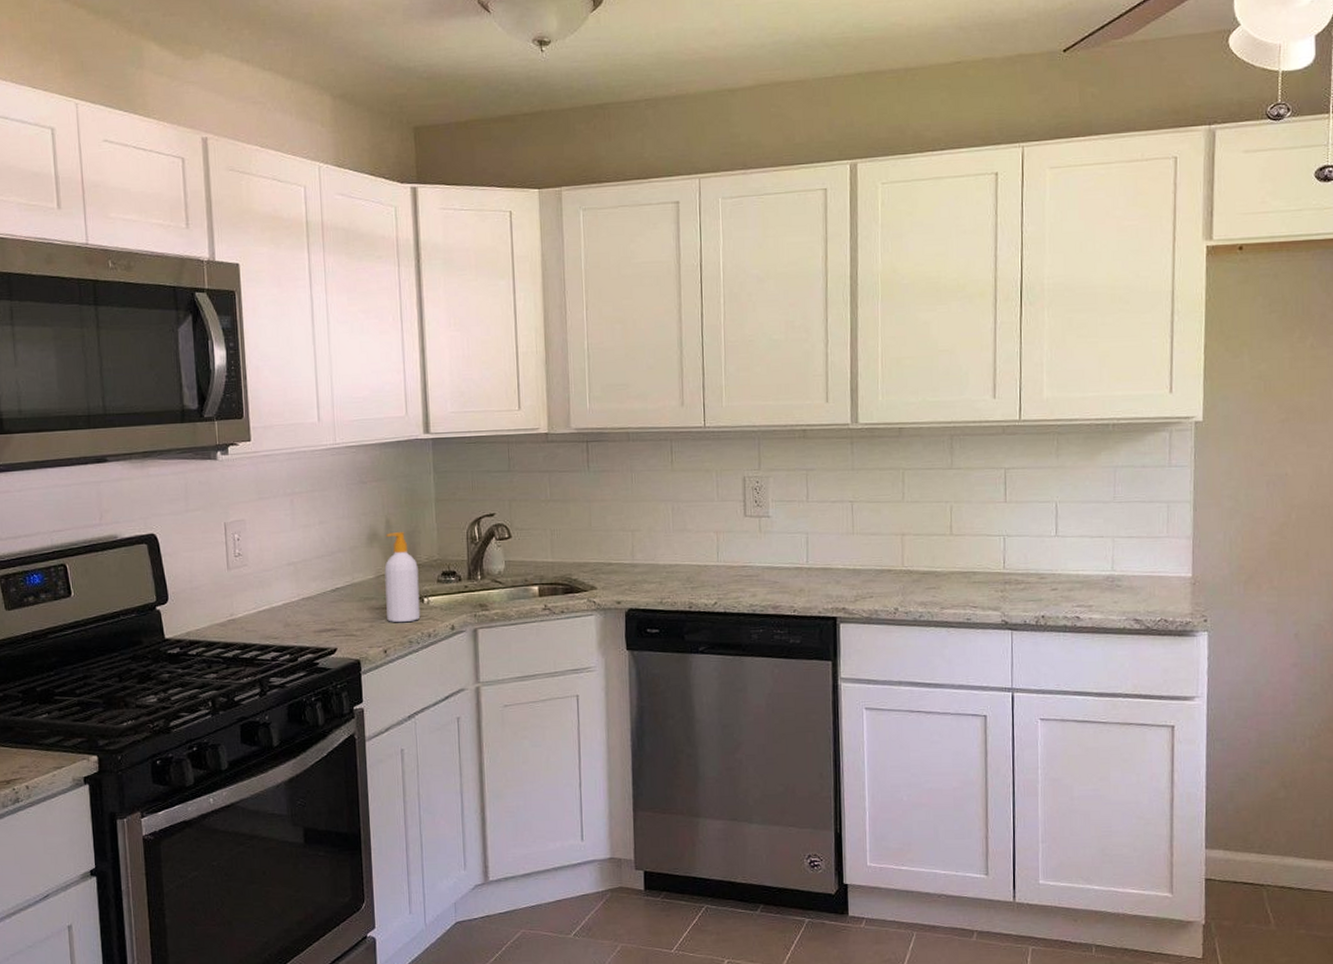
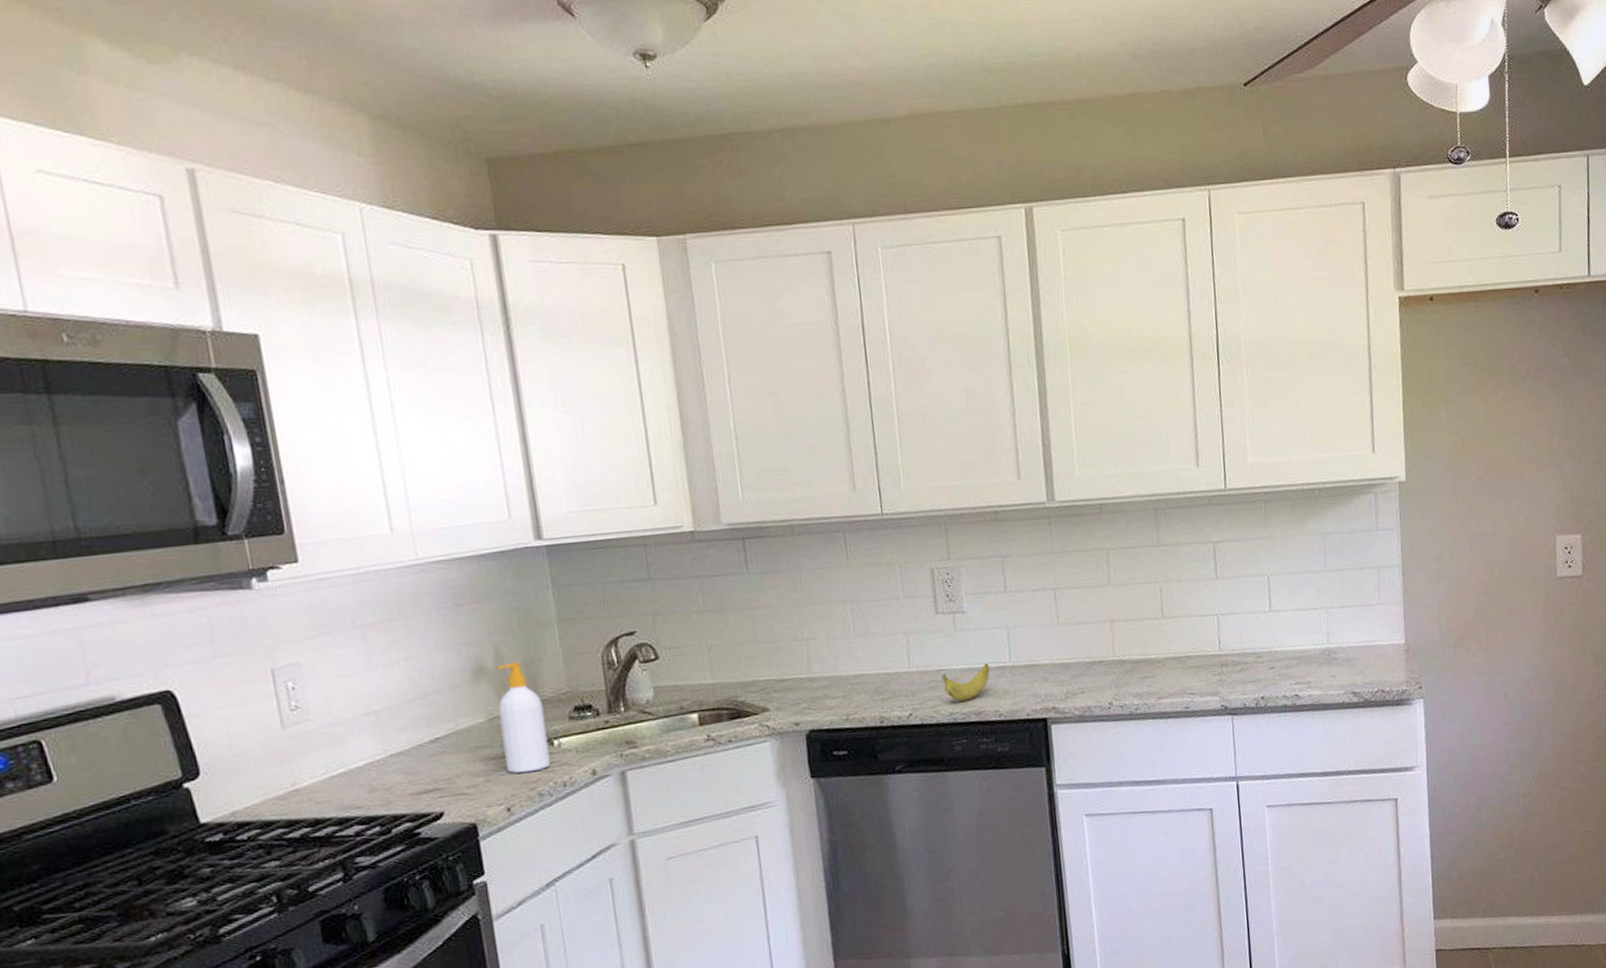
banana: none [745,563,789,595] -> present [941,663,990,701]

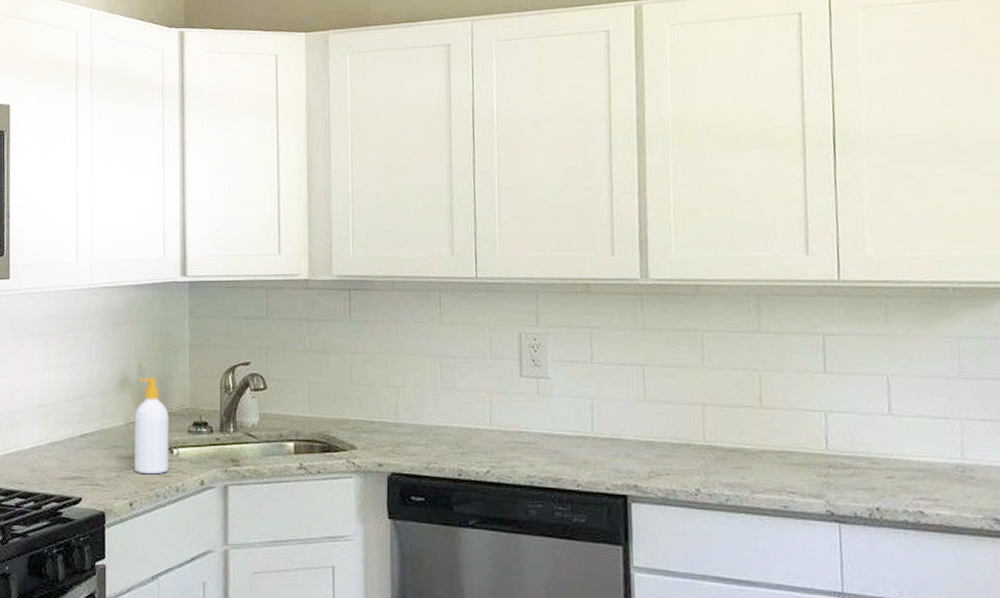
banana: present [941,663,990,701] -> none [521,431,571,466]

